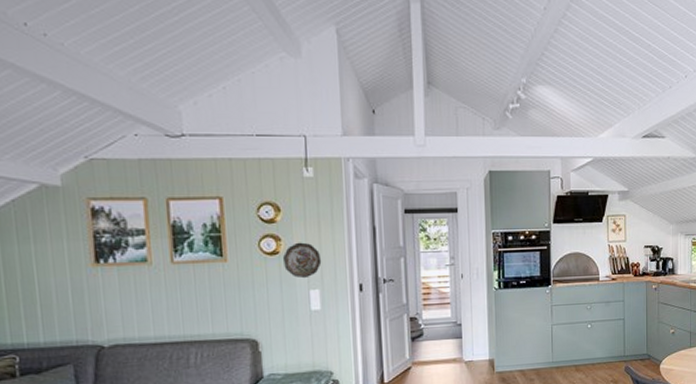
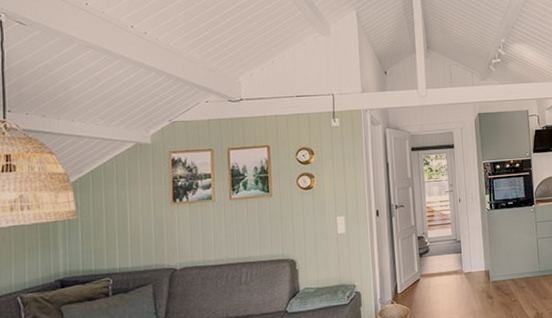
decorative plate: present [282,242,322,279] -> none [315,178,346,208]

